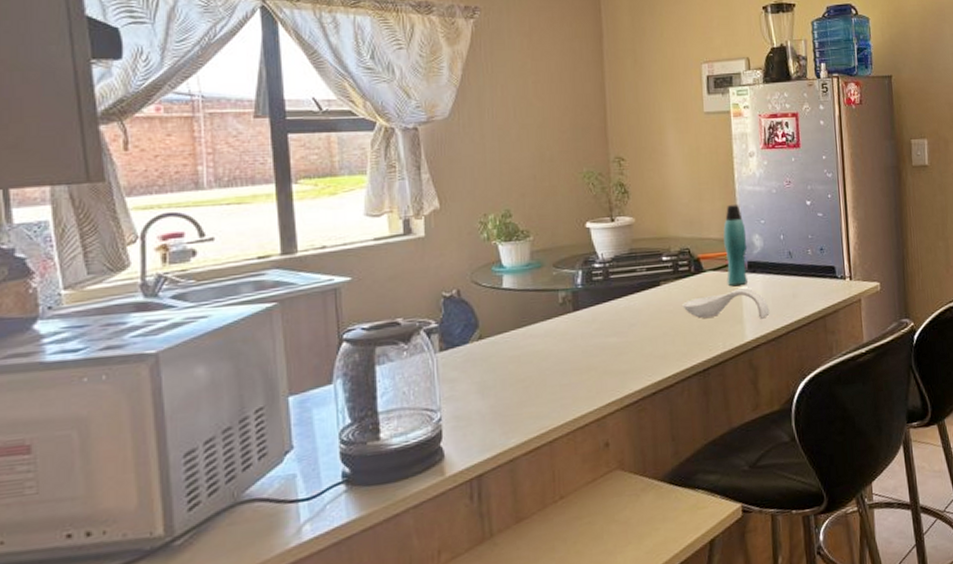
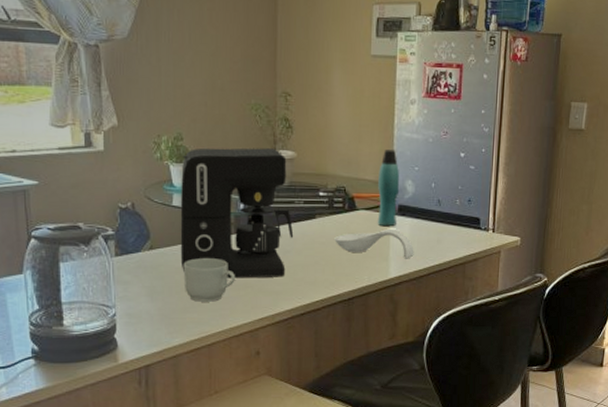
coffee maker: none [511,216,638,362] -> present [180,148,294,278]
mug: none [517,341,576,393] -> present [183,258,235,302]

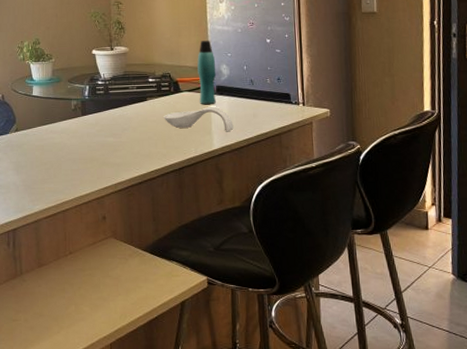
coffee maker: present [180,148,294,278] -> none [38,46,130,153]
mug: present [183,258,235,302] -> none [42,137,83,174]

